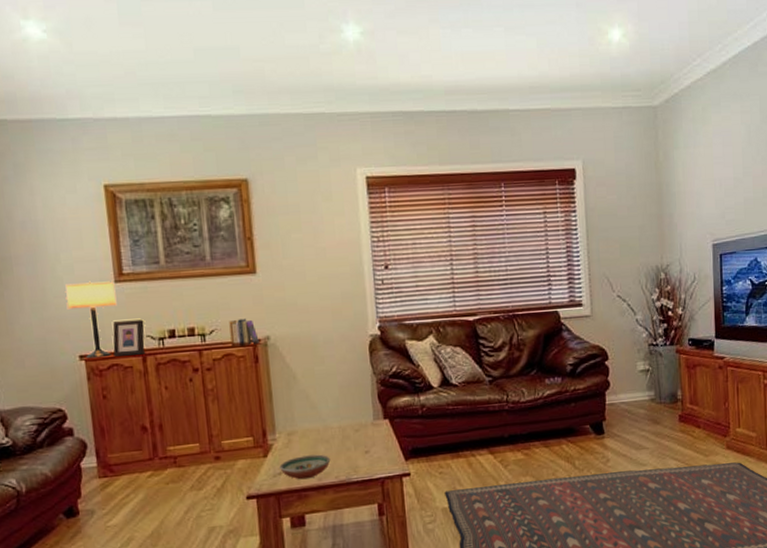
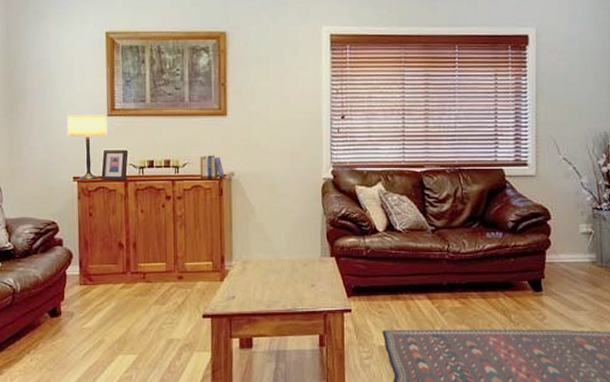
decorative bowl: present [279,454,331,480] -> none [234,283,280,305]

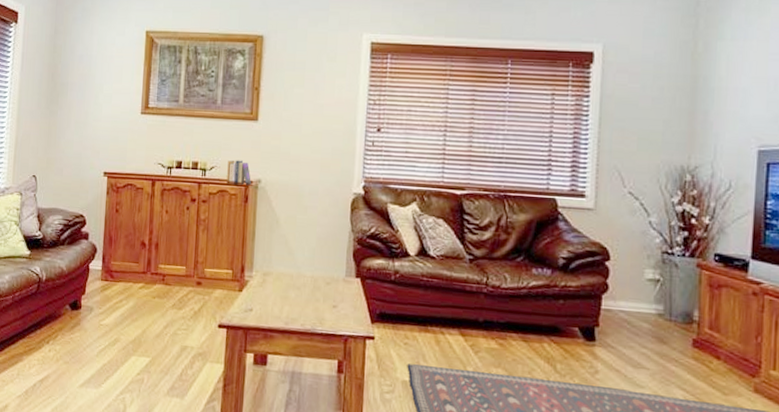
table lamp: present [67,115,108,180] -> none [102,111,140,177]
picture frame: present [101,150,129,180] -> none [130,147,158,179]

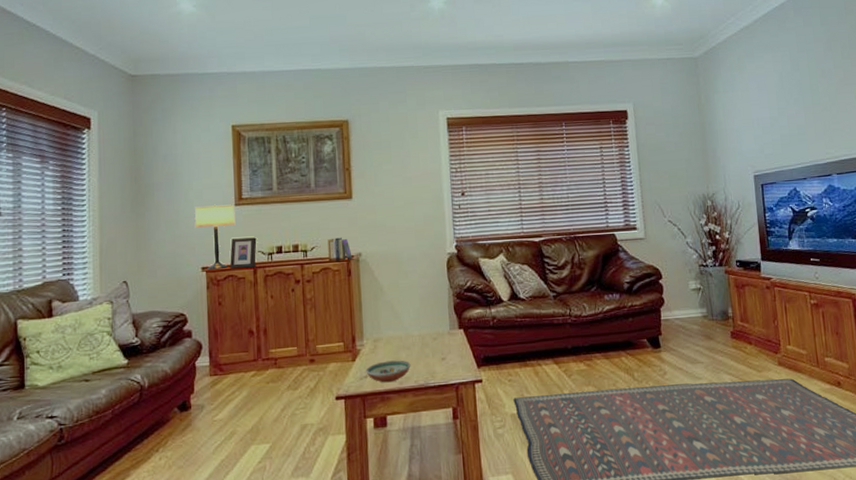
table lamp: none [102,111,140,177] -> present [195,205,236,270]
picture frame: none [130,147,158,179] -> present [230,237,257,269]
decorative bowl: none [251,297,299,321] -> present [366,360,411,383]

